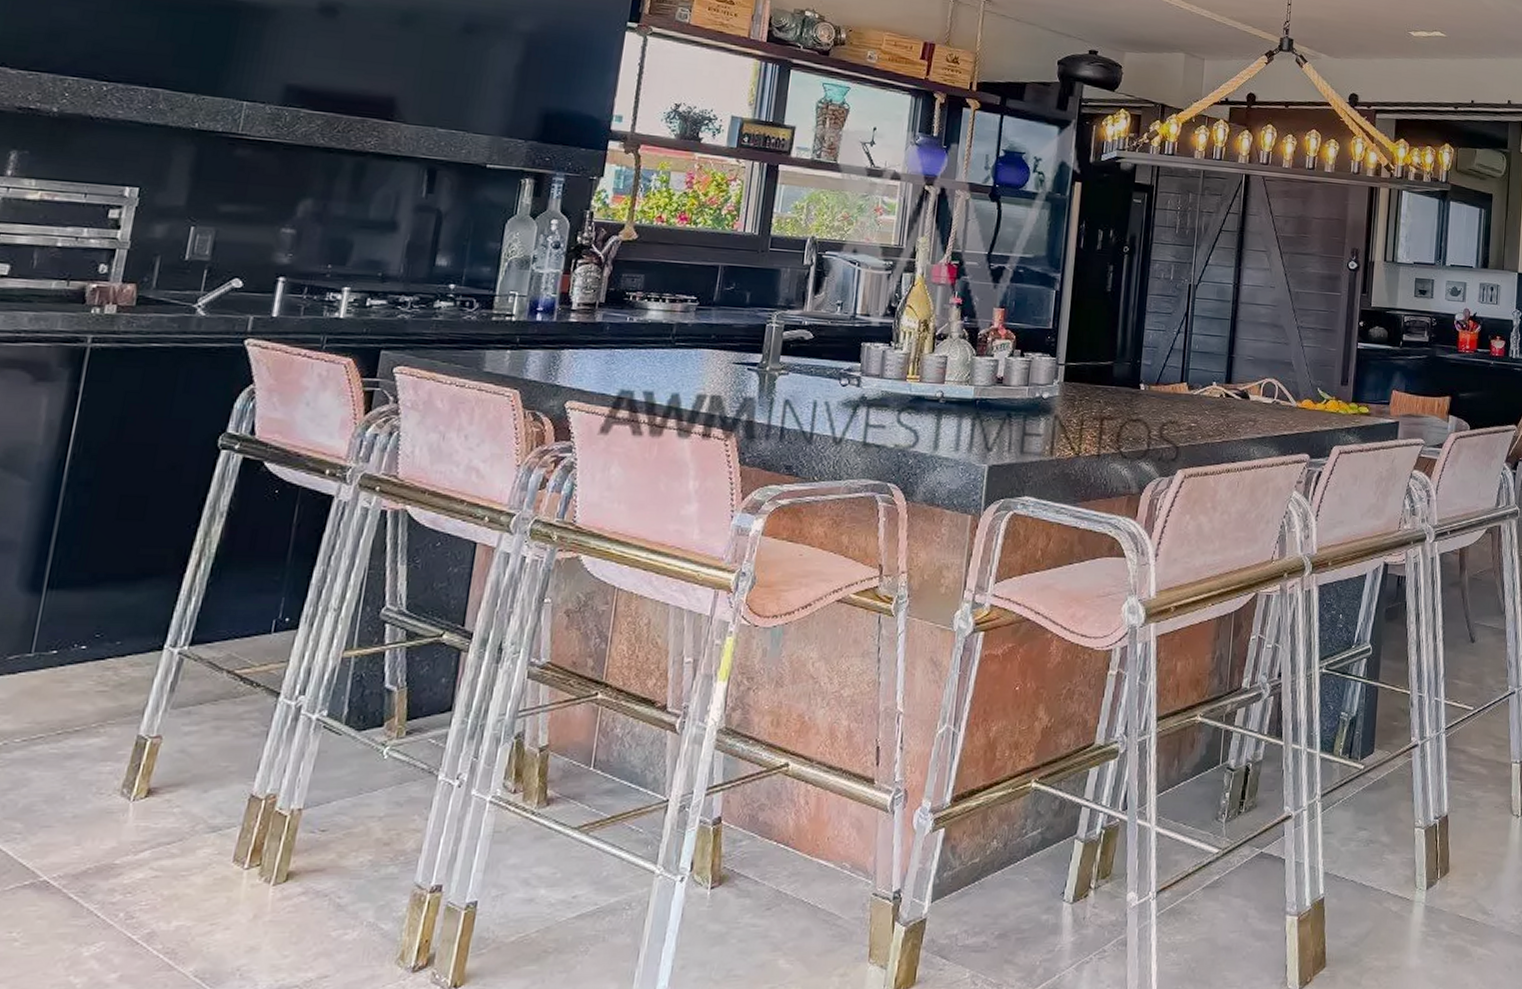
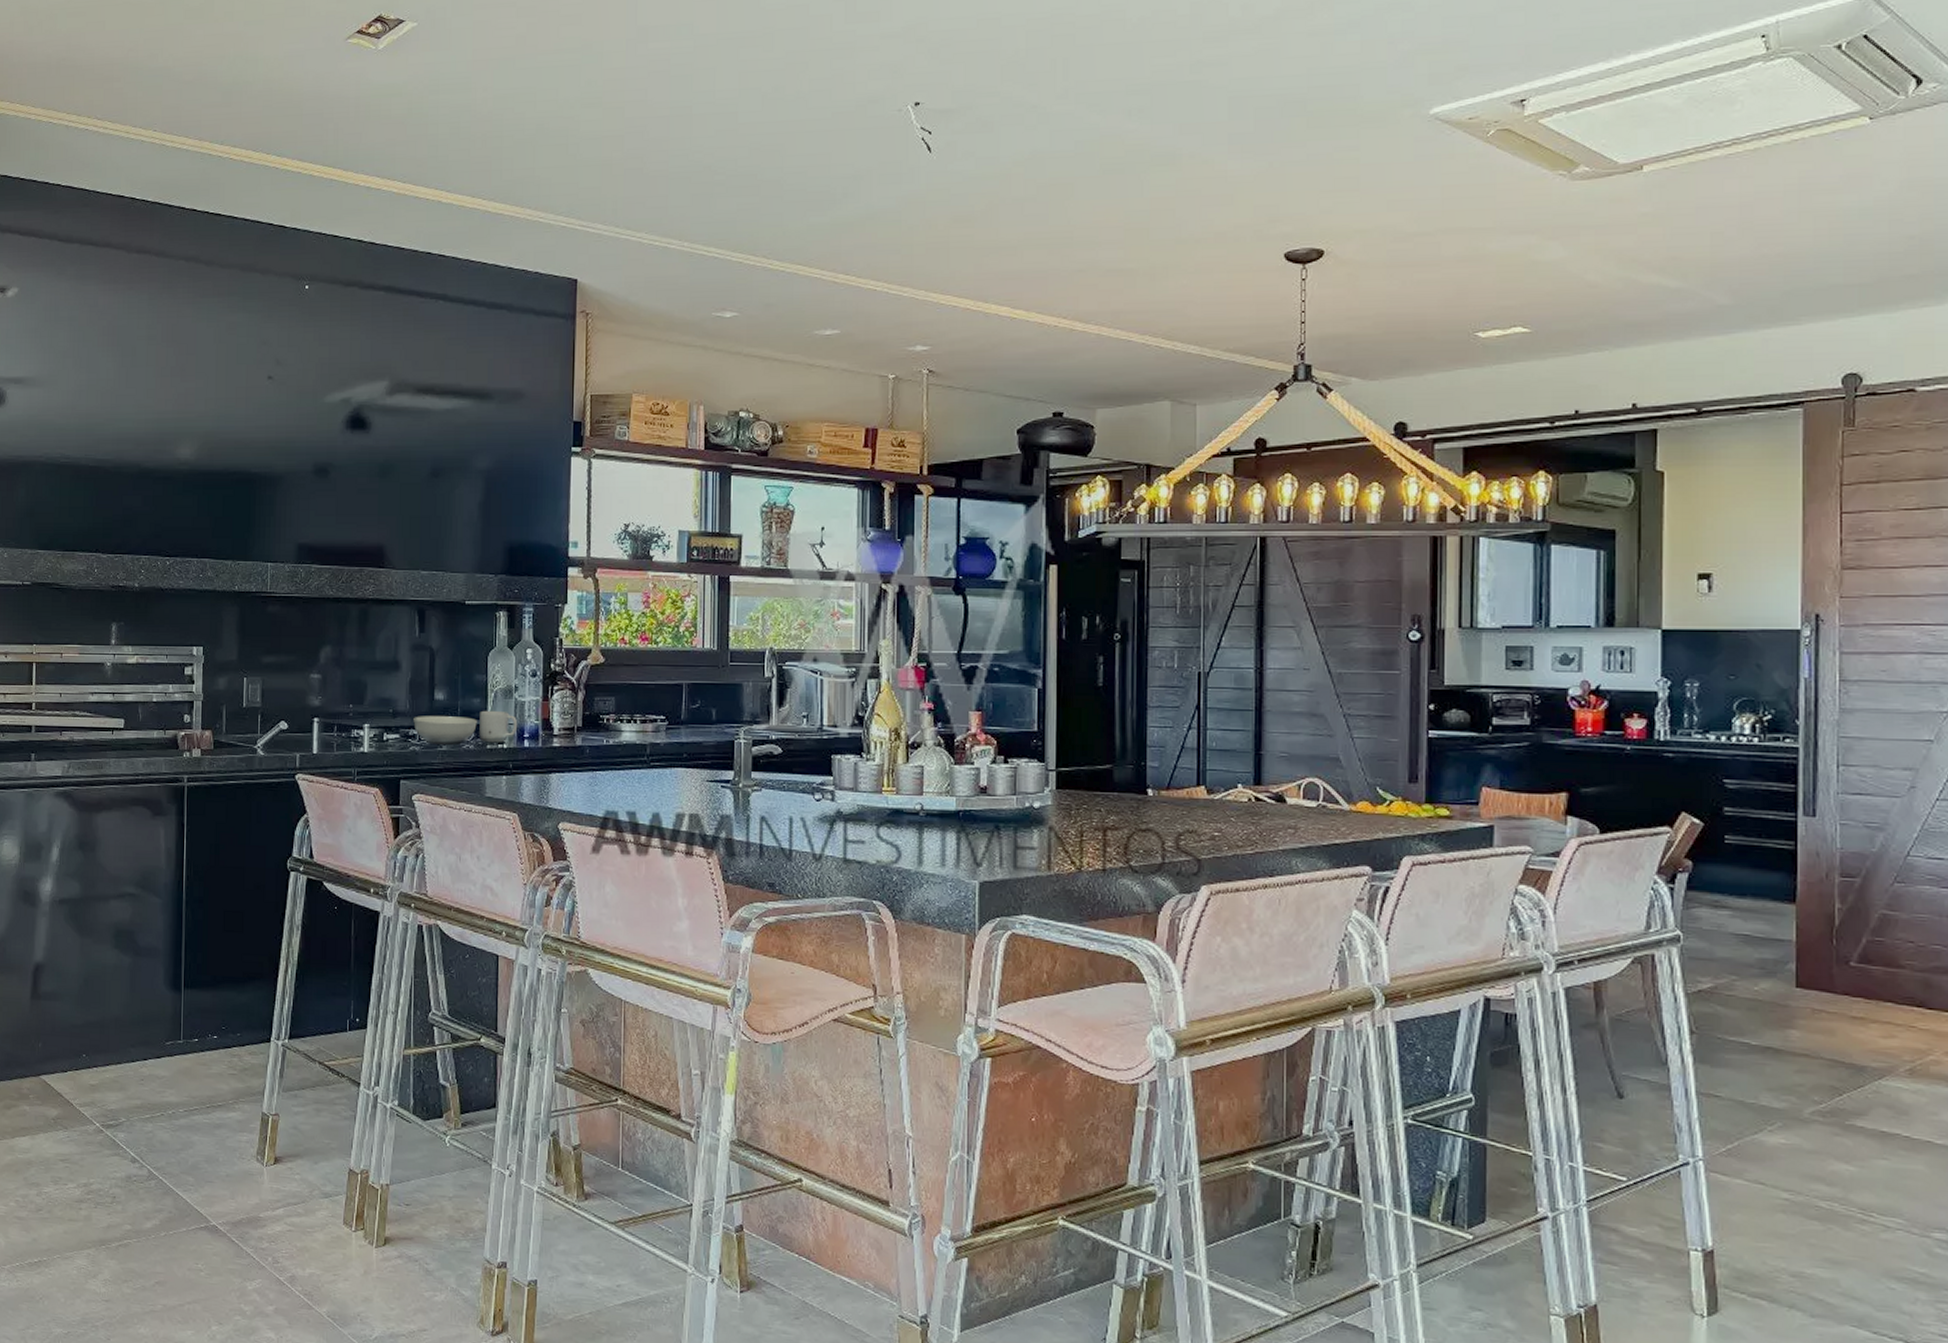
bowl: none [405,282,484,316] -> present [413,716,477,746]
mug: none [484,280,532,316] -> present [479,710,518,743]

